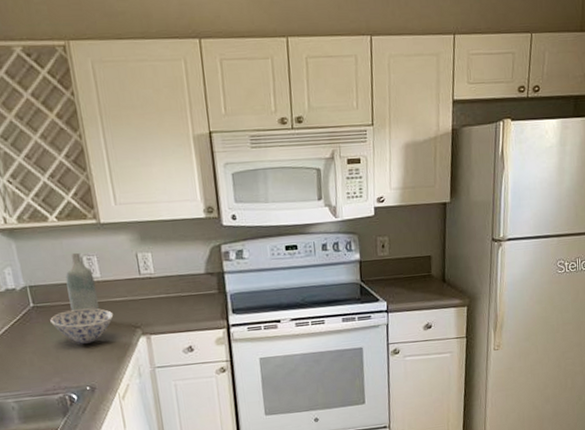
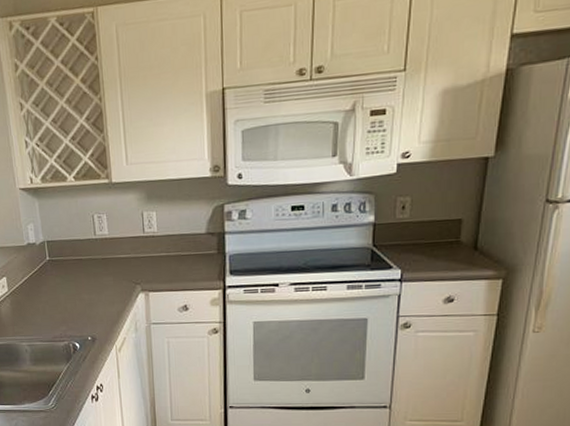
bowl: present [50,308,114,345] -> none [62,263,117,298]
bottle: present [65,252,100,312] -> none [78,210,106,266]

